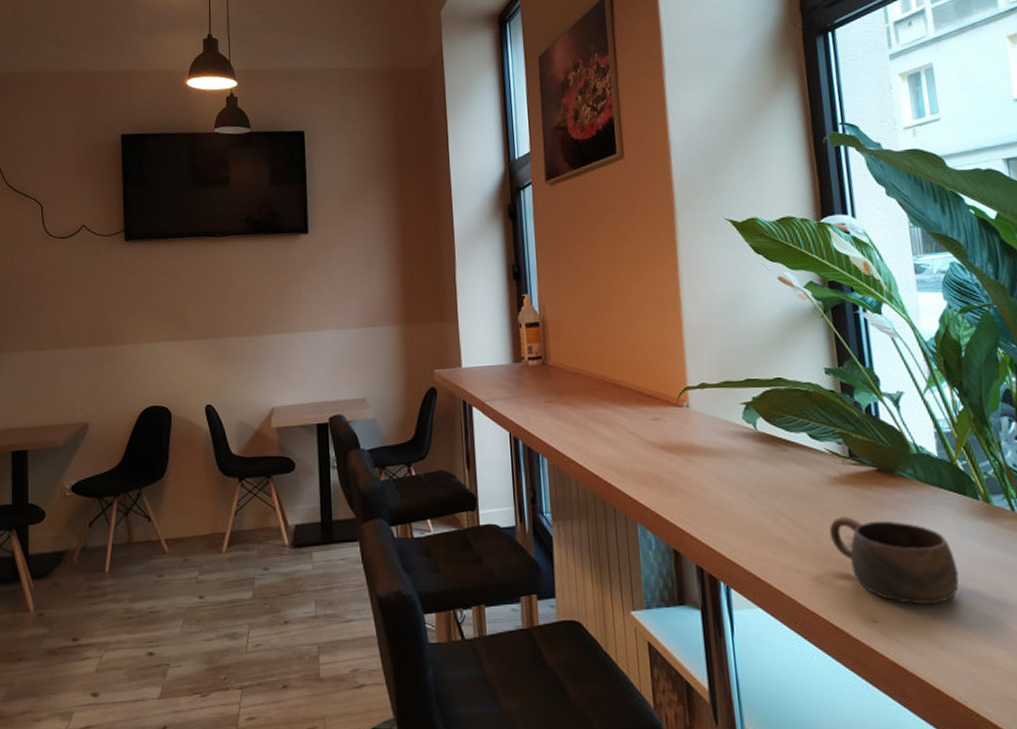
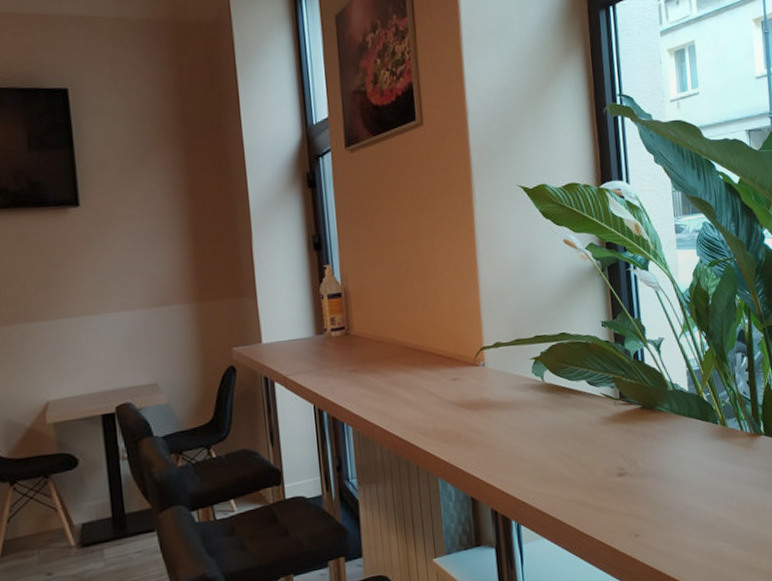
cup: present [829,515,959,604] -> none [602,449,701,517]

